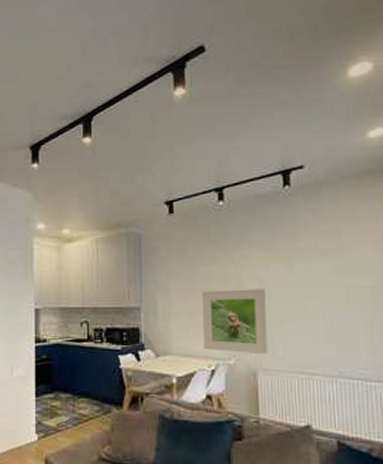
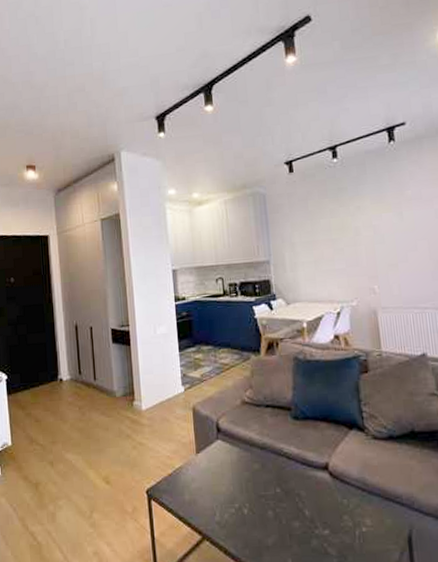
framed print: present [202,289,268,354] -> none [324,235,386,295]

